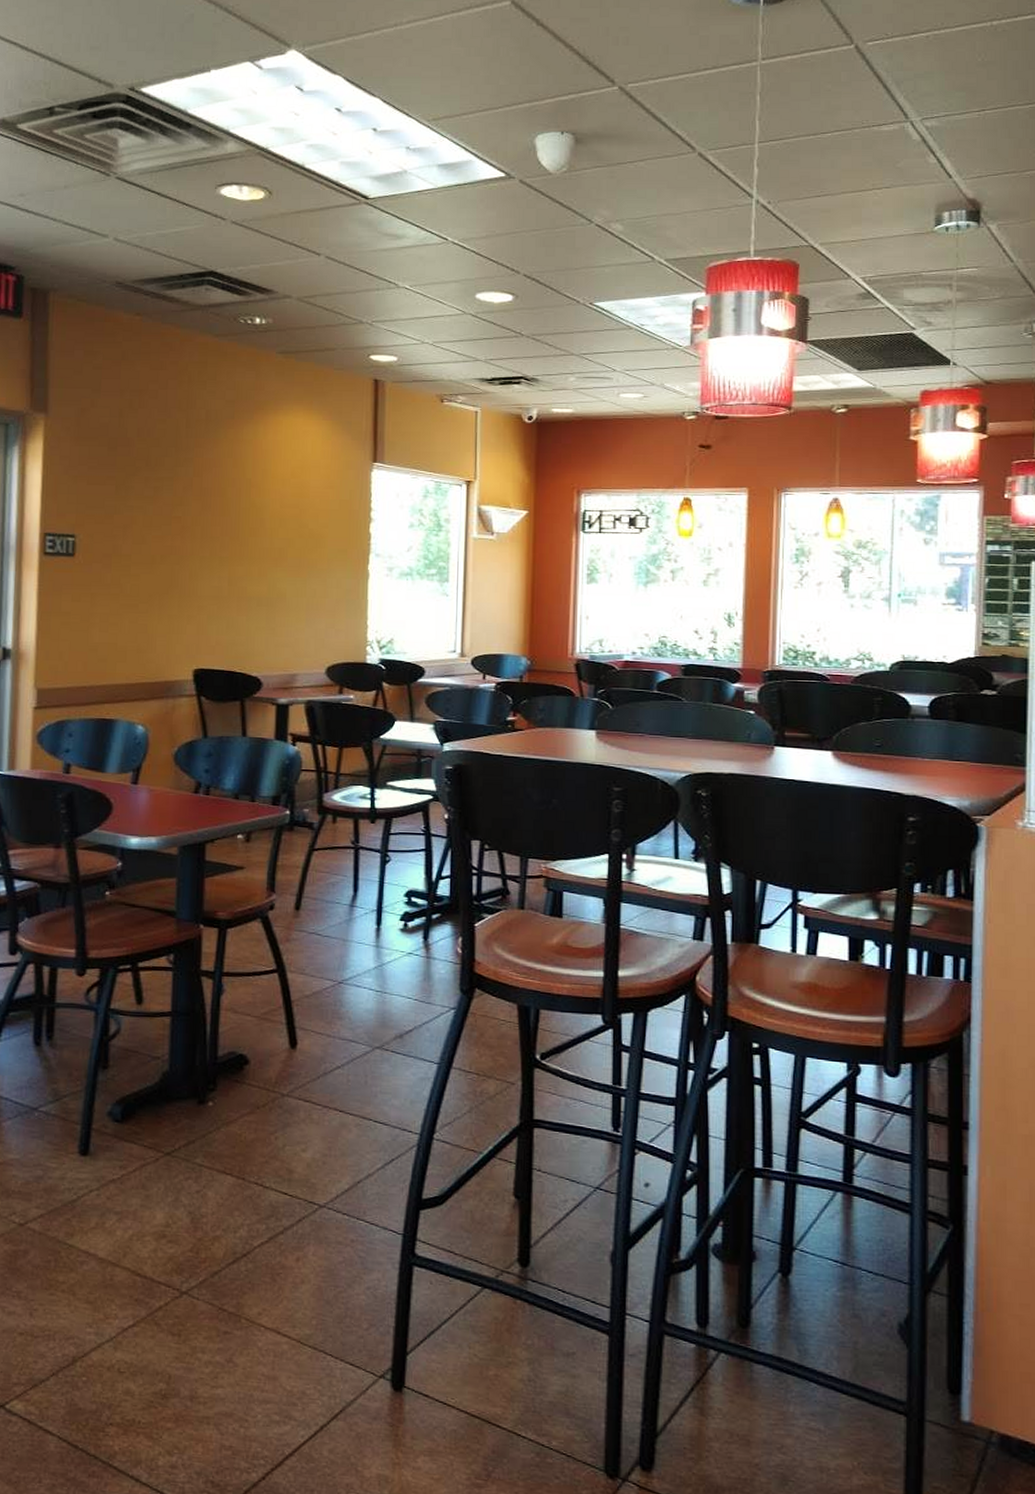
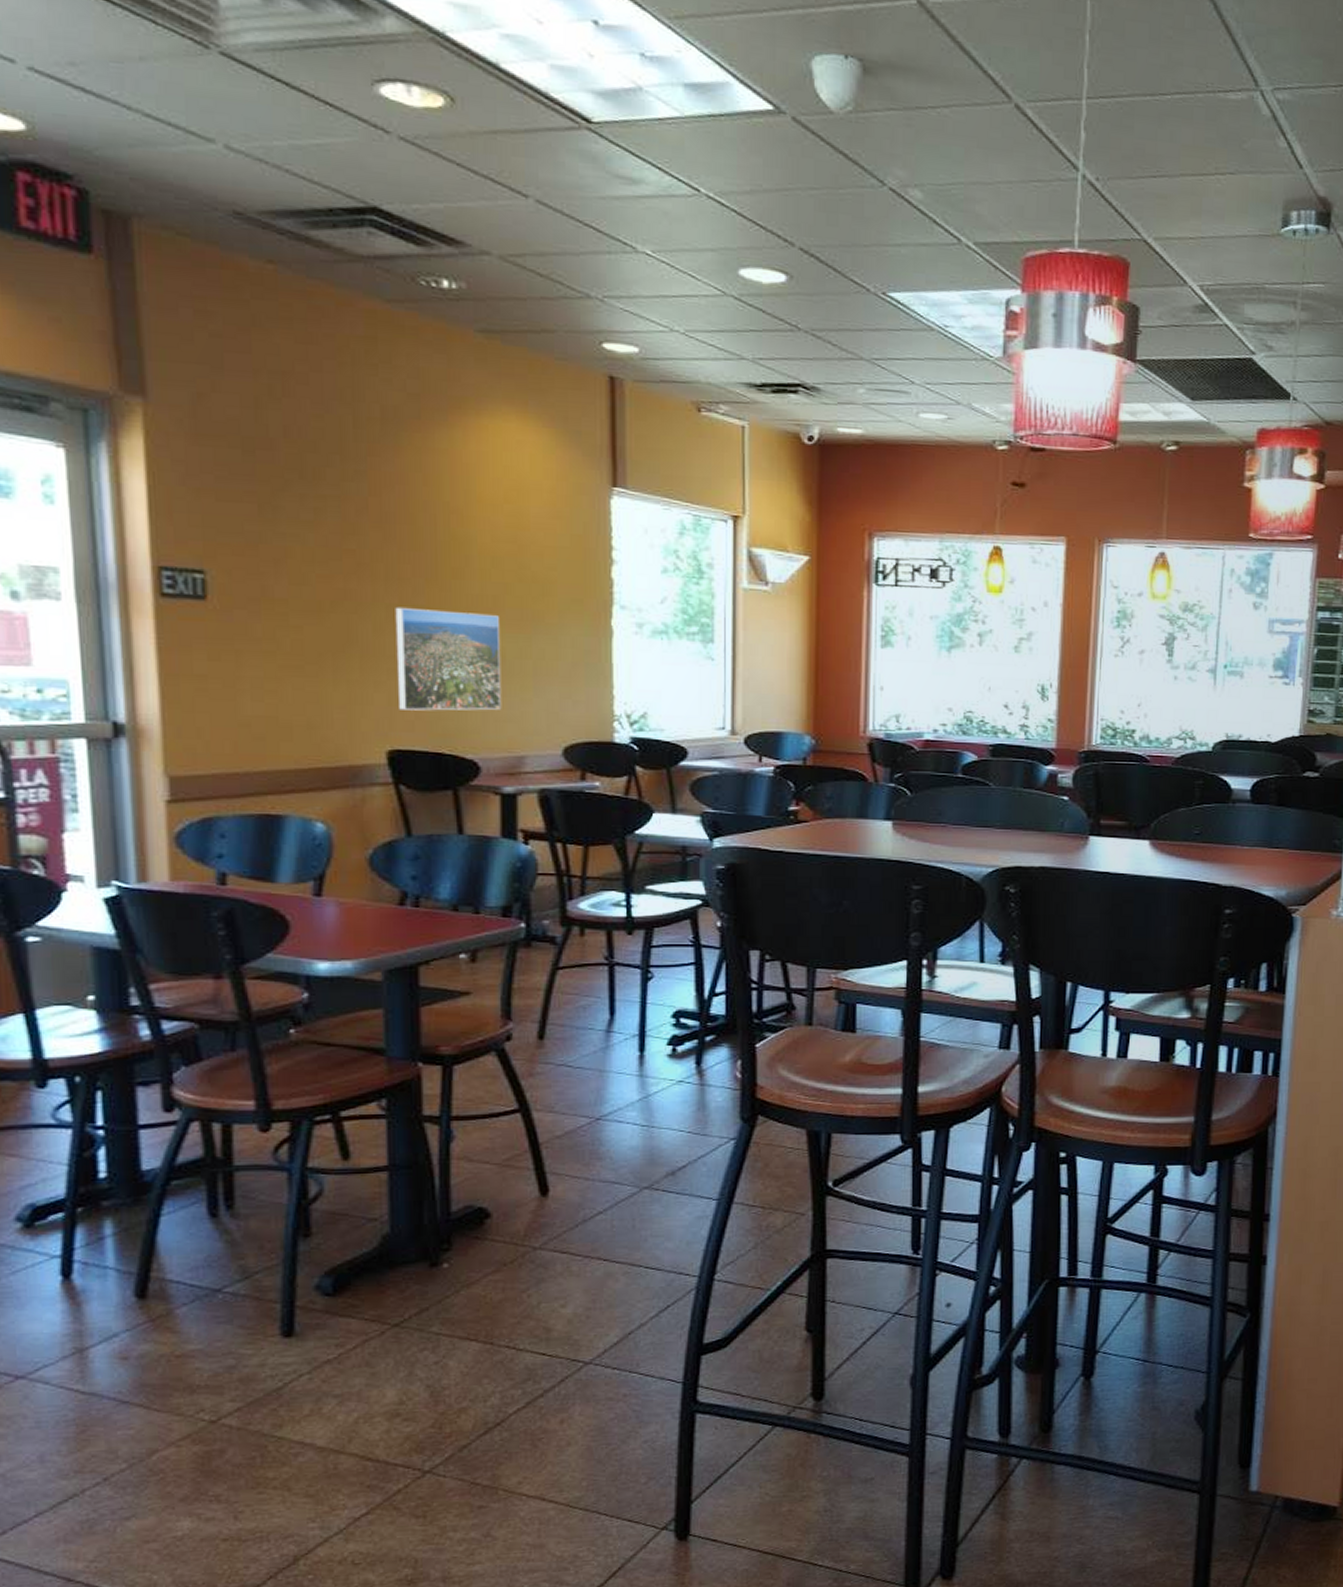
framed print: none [204,558,283,638] -> present [395,607,502,711]

